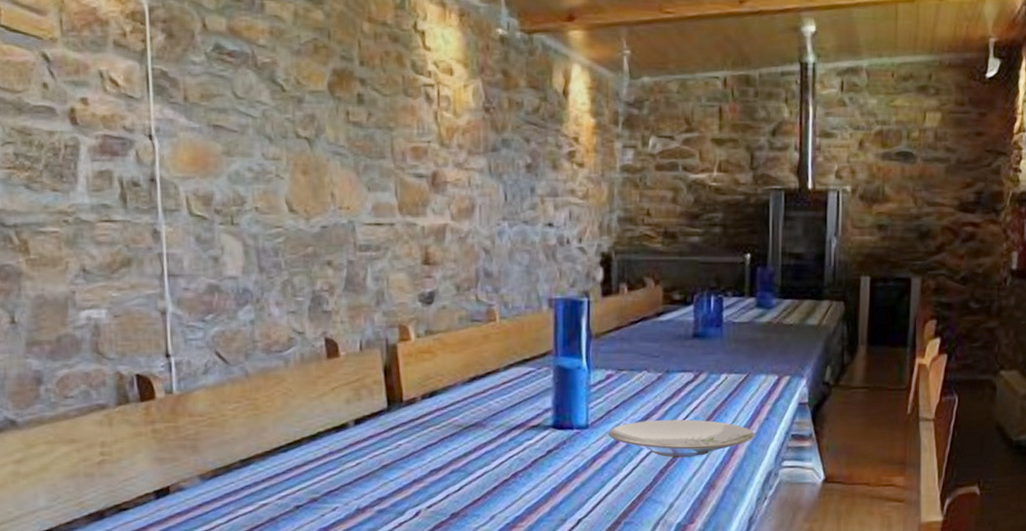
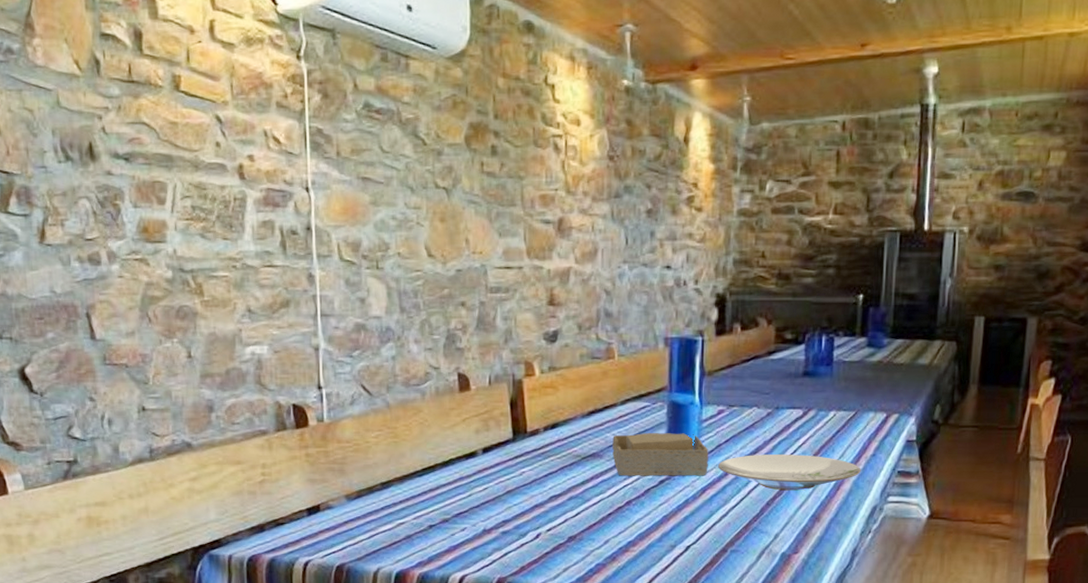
napkin holder: none [496,399,598,447] -> present [612,432,708,476]

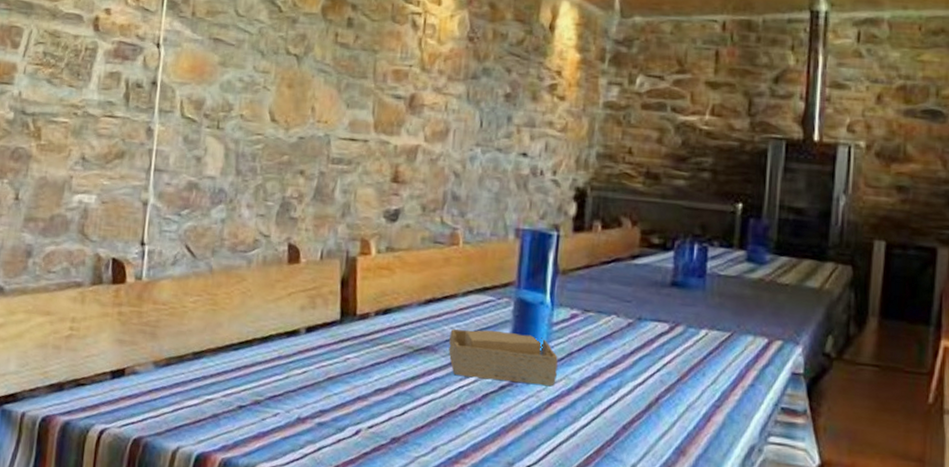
plate: present [718,454,861,490] -> none [568,368,737,417]

